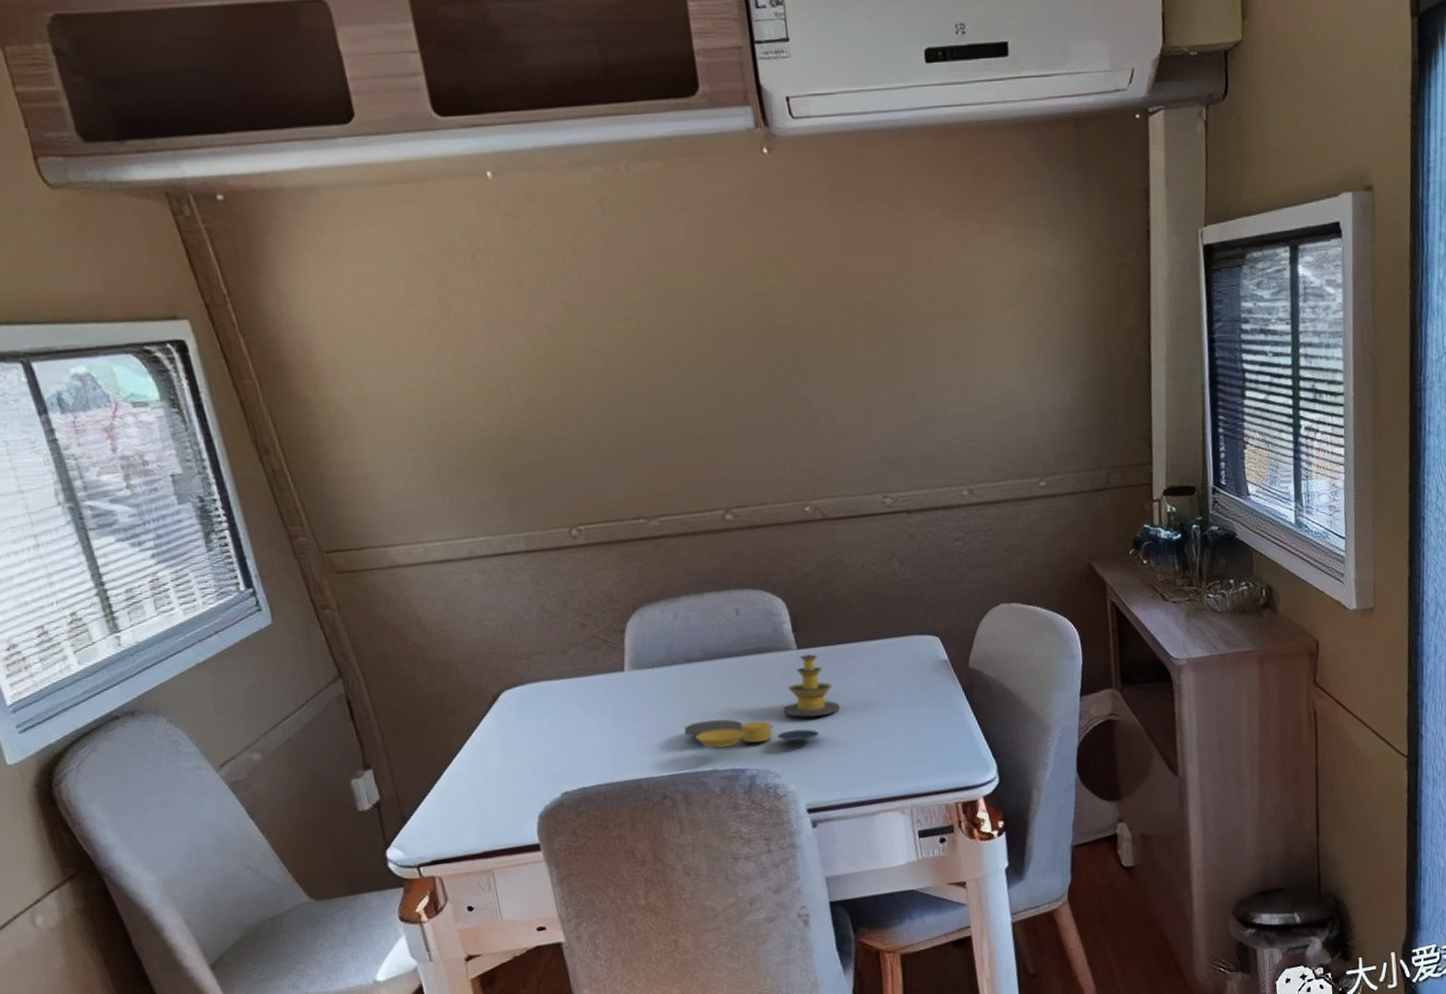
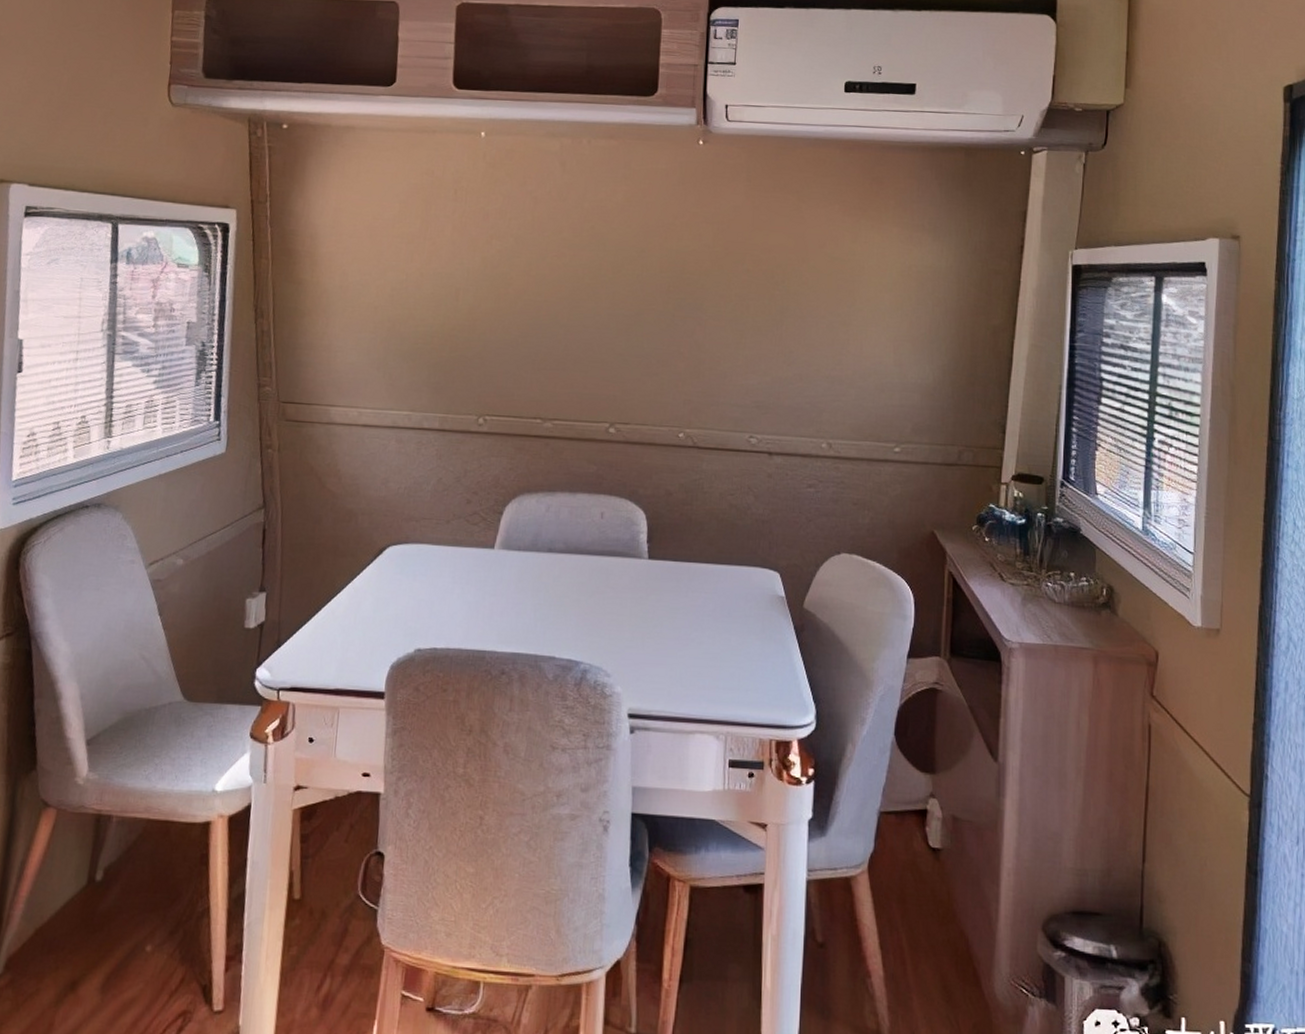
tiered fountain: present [684,653,840,749] -> none [533,564,677,646]

